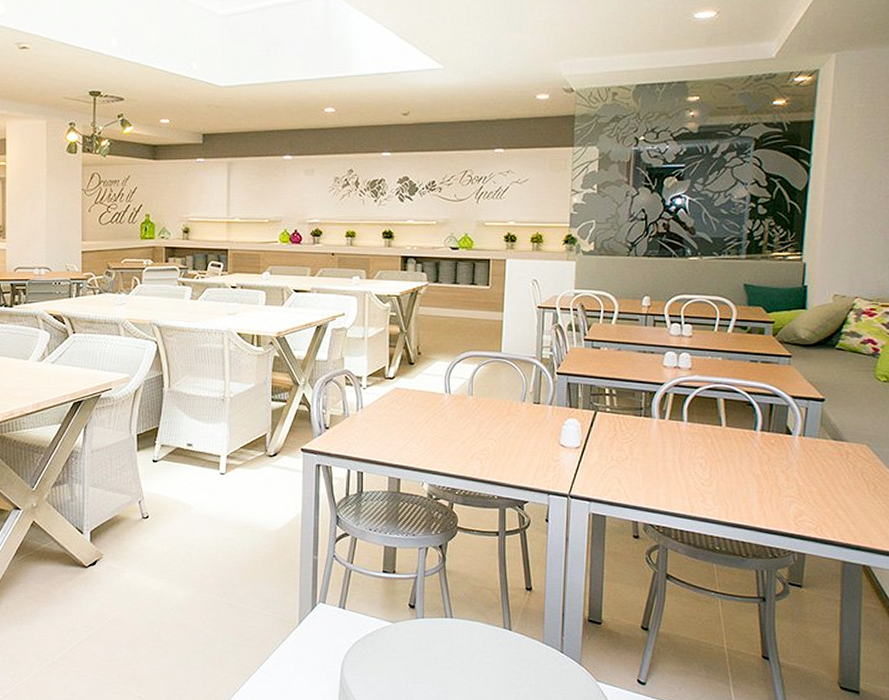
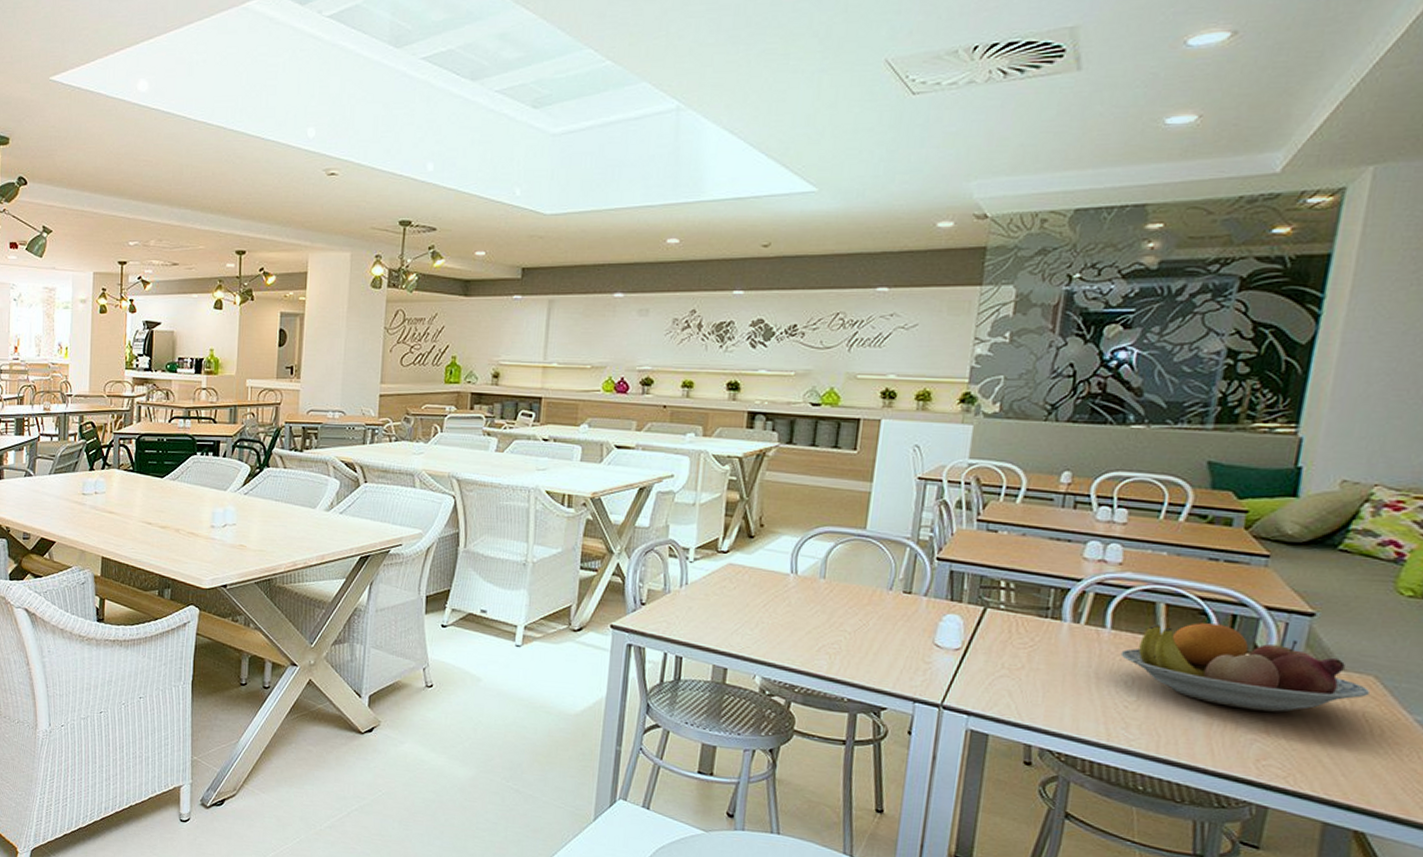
fruit bowl: none [695,412,864,478] -> present [1120,623,1369,713]

